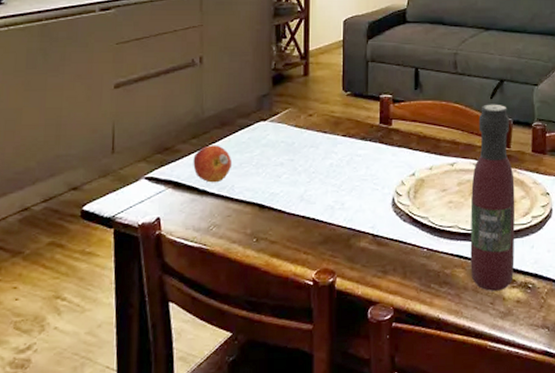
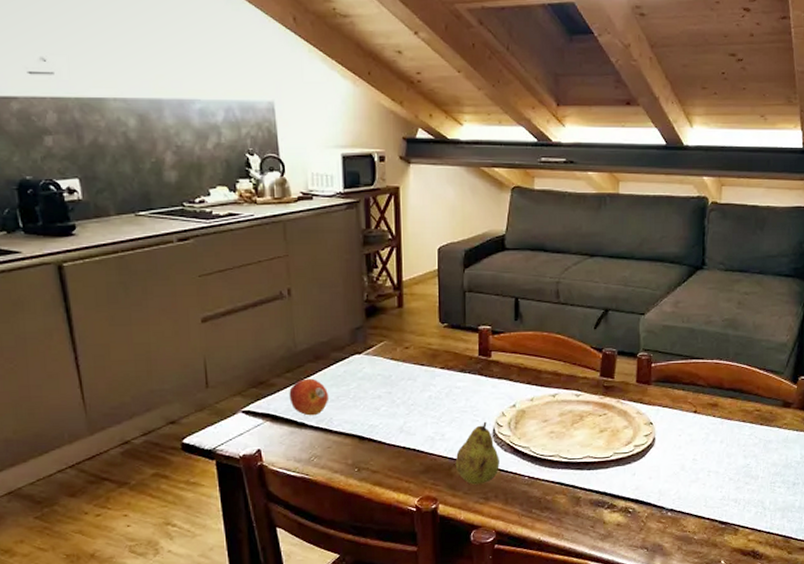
fruit: none [354,190,398,257] -> present [455,421,499,485]
wine bottle: present [470,104,515,291] -> none [571,334,618,516]

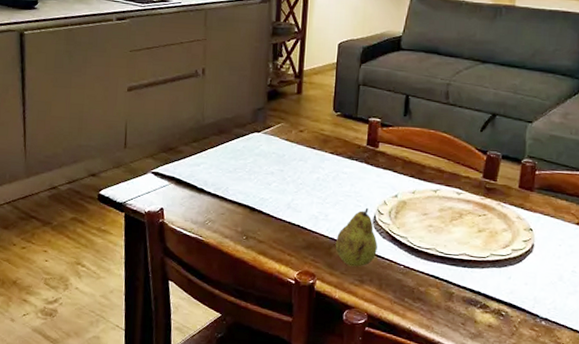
fruit: present [289,378,329,416] -> none [193,149,228,184]

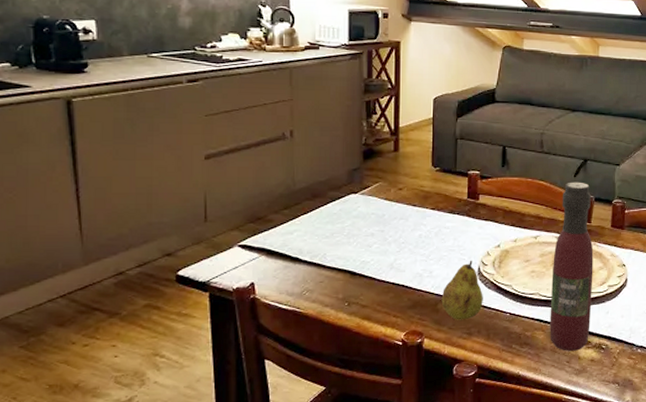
wine bottle: none [444,136,498,314] -> present [550,182,594,351]

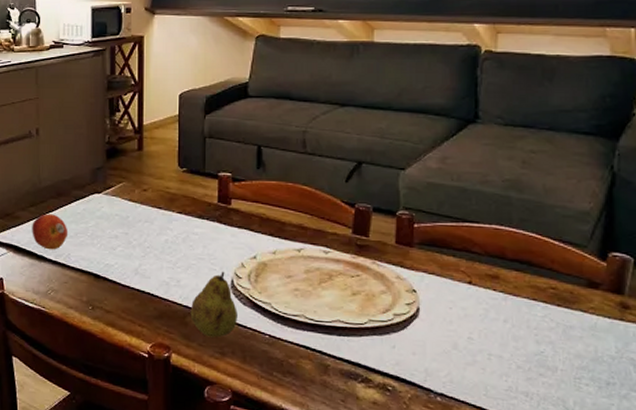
fruit: none [286,215,324,251] -> present [32,214,68,250]
wine bottle: present [550,182,594,351] -> none [318,188,373,389]

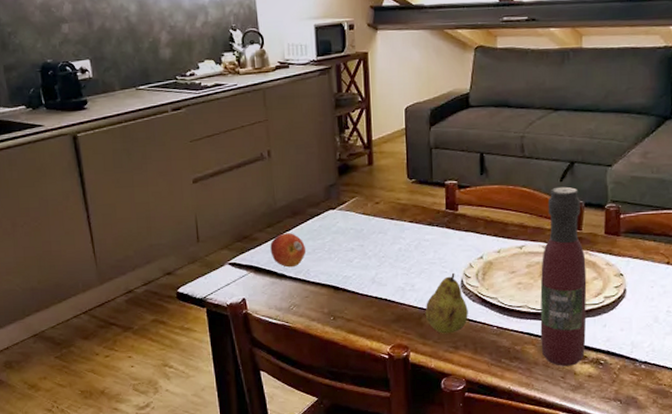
wine bottle: none [318,188,373,389] -> present [540,186,587,366]

